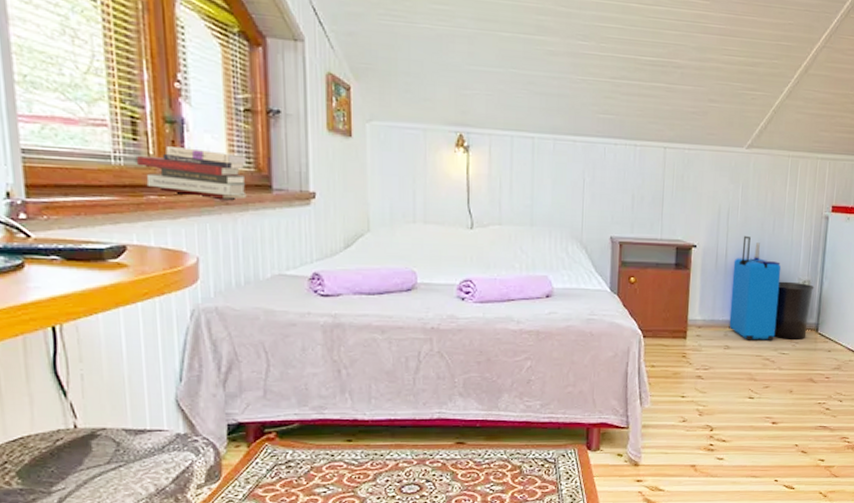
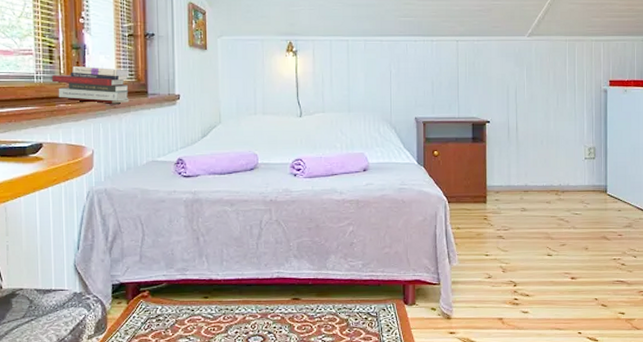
suitcase: present [729,235,782,342] -> none [524,110,568,204]
waste bin: present [774,281,815,340] -> none [566,149,600,201]

